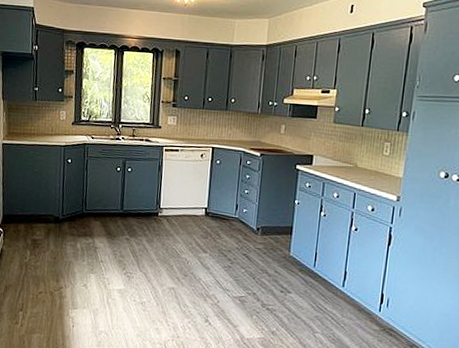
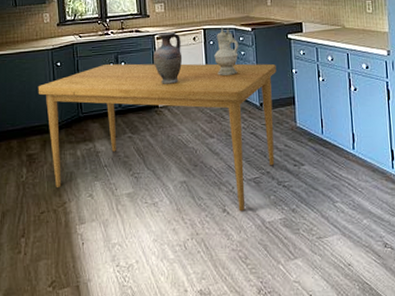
dining table: none [47,168,279,324] -> present [38,63,277,211]
vase: none [159,144,189,196] -> present [153,31,183,84]
pitcher: none [219,147,246,197] -> present [214,26,239,76]

